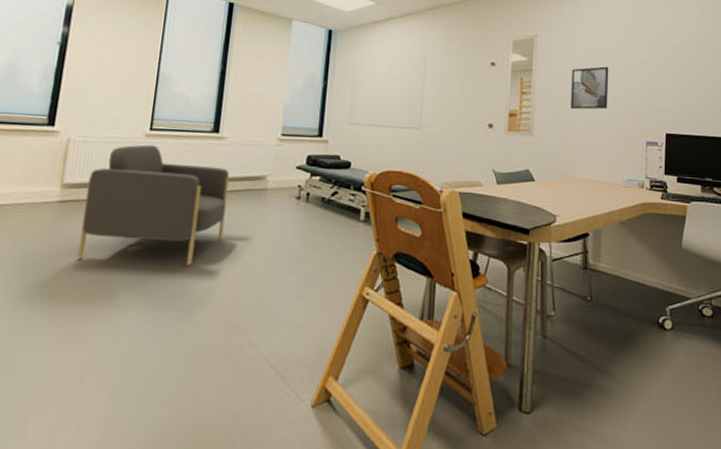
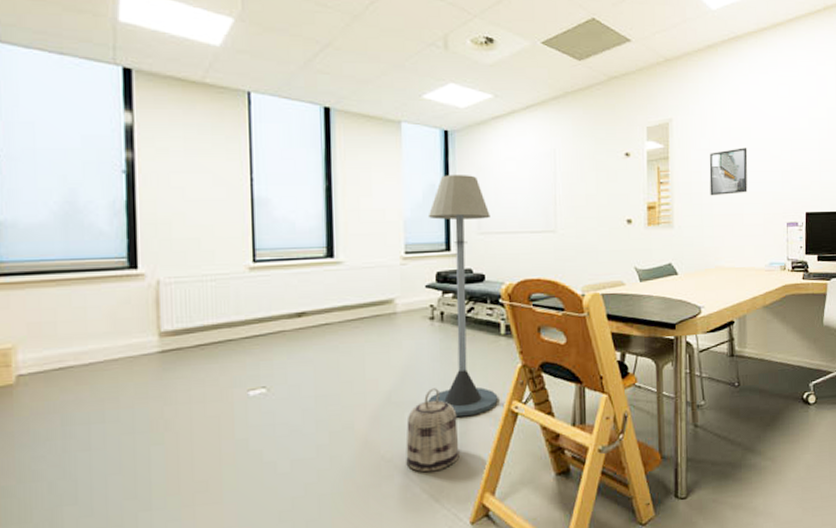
armchair: present [77,144,229,266] -> none [189,278,354,409]
basket: none [258,265,311,348] -> present [406,388,460,473]
floor lamp: none [285,69,362,297] -> present [427,175,498,418]

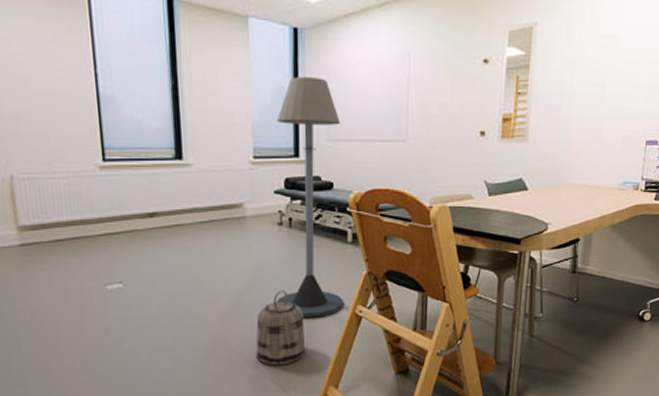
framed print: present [709,148,748,196] -> none [569,57,615,110]

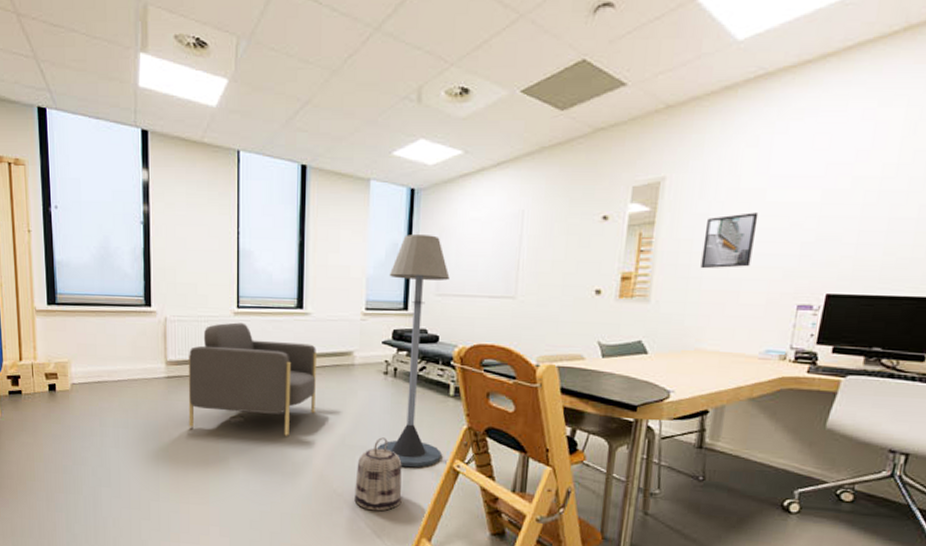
armchair: none [45,177,206,299] -> present [188,322,316,436]
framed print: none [569,57,615,110] -> present [700,212,759,269]

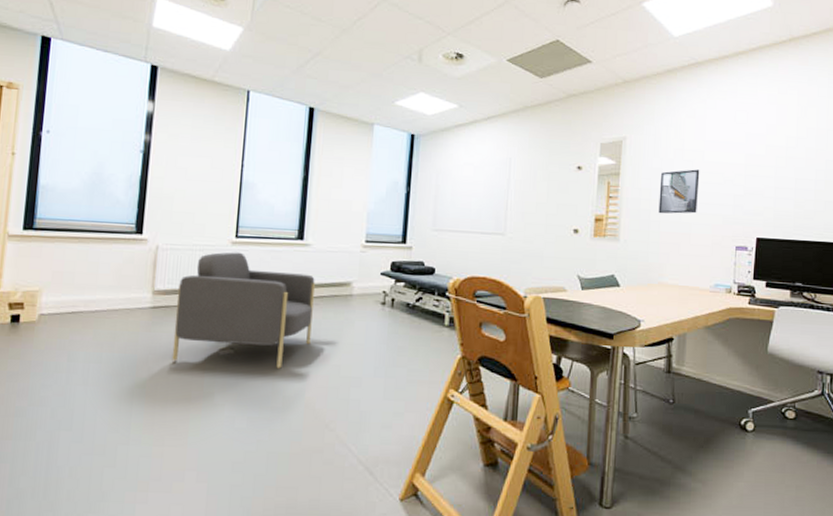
basket: present [354,437,402,512] -> none [347,368,397,446]
floor lamp: present [376,234,450,468] -> none [372,174,446,399]

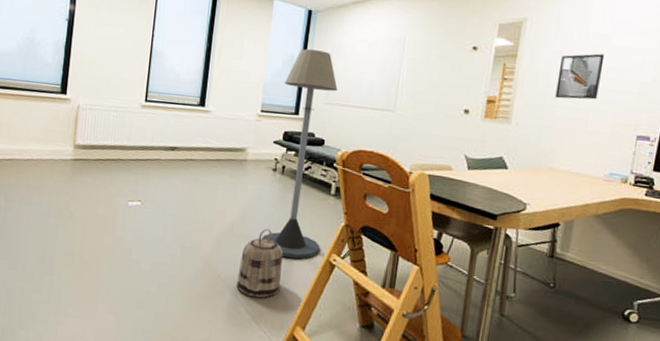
armchair: present [171,252,315,369] -> none [88,114,214,222]
basket: none [347,368,397,446] -> present [236,228,283,299]
floor lamp: none [372,174,446,399] -> present [261,49,338,259]

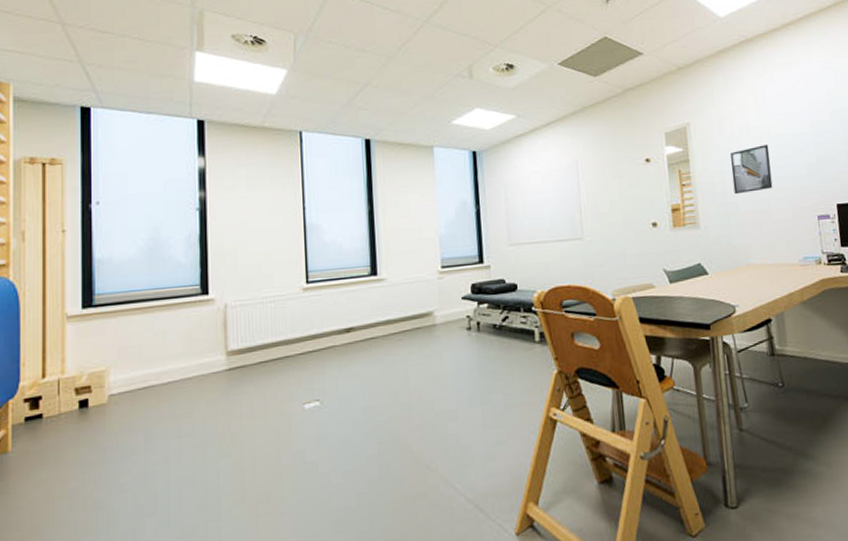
basket: present [236,228,283,299] -> none [449,397,502,482]
floor lamp: present [261,49,338,259] -> none [461,190,536,426]

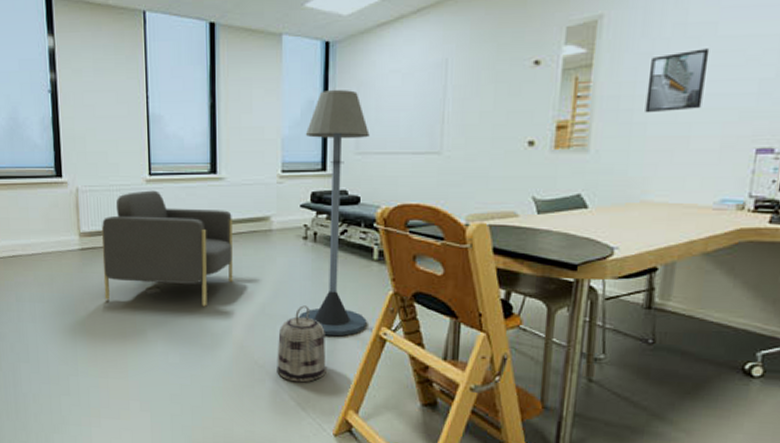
armchair: none [252,298,399,423] -> present [101,190,233,307]
basket: none [449,397,502,482] -> present [277,305,326,383]
floor lamp: none [461,190,536,426] -> present [298,90,370,337]

